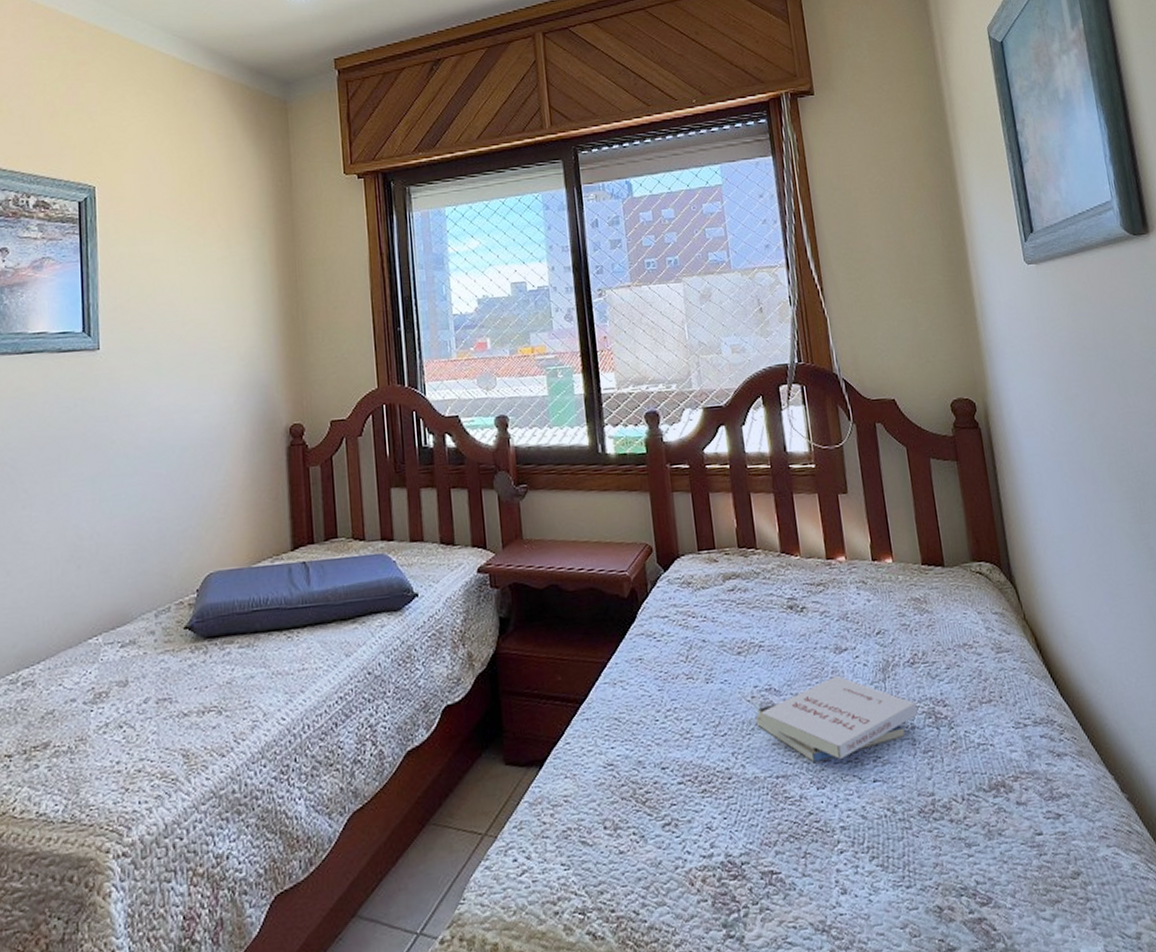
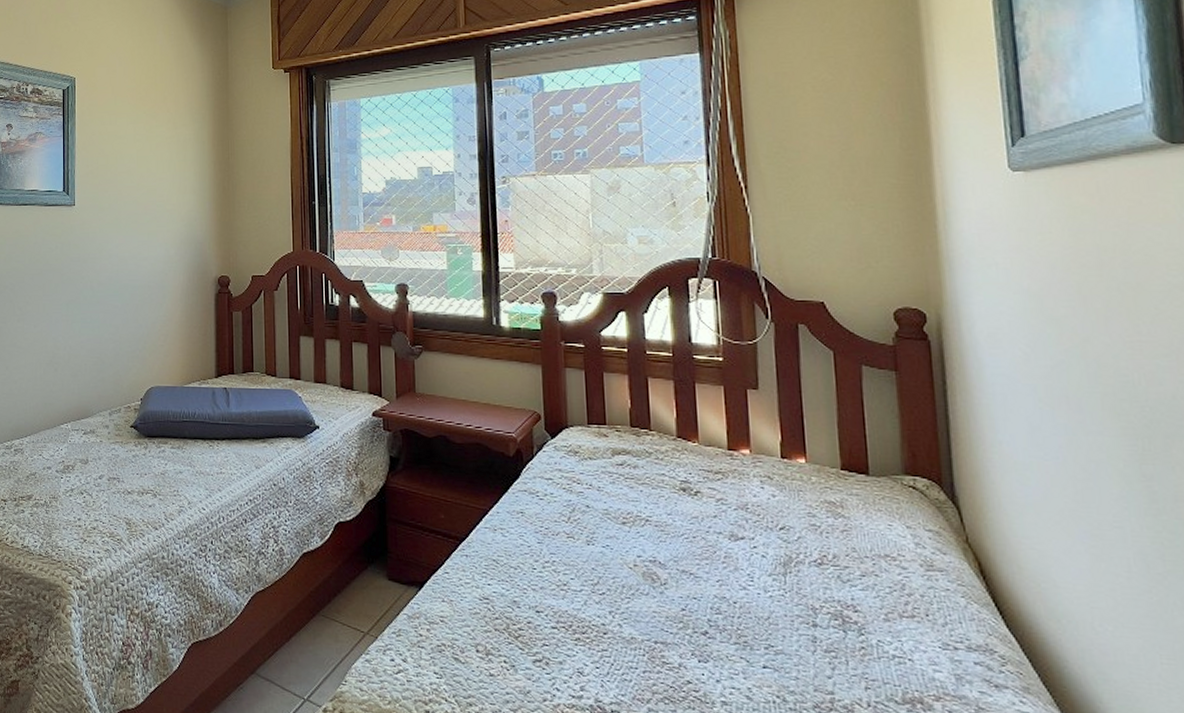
books: present [755,675,918,762] -> none [636,560,822,640]

